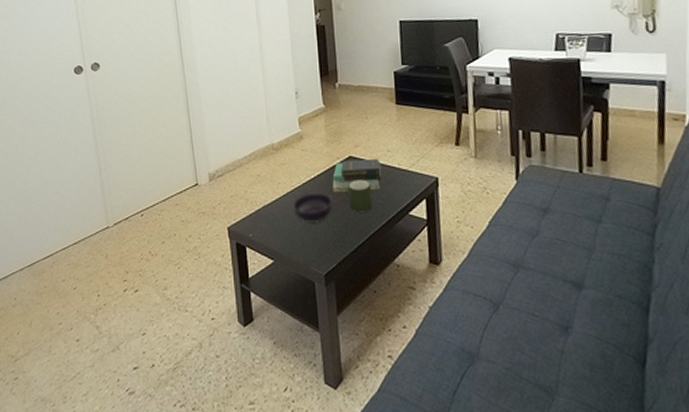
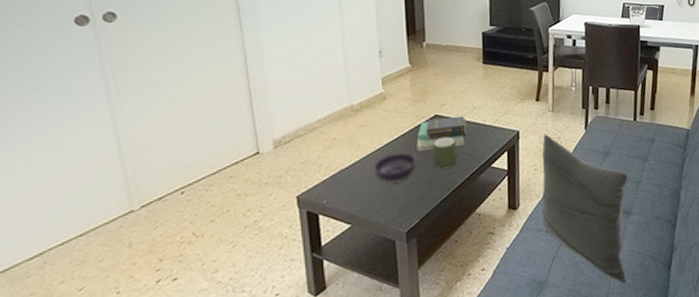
pillow: none [465,183,582,374] -> present [541,134,628,284]

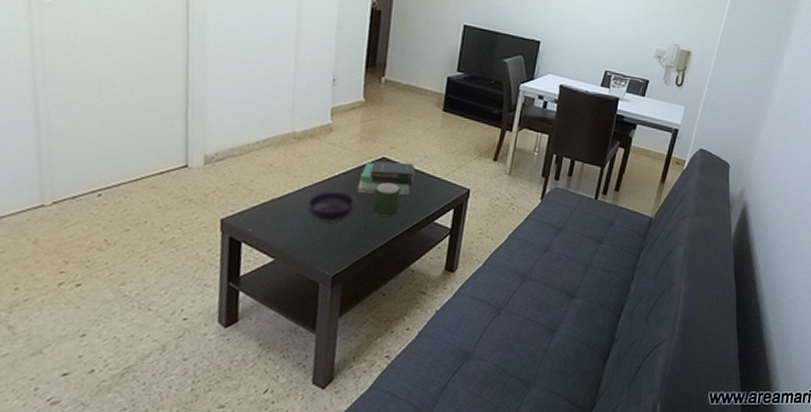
pillow: present [541,134,628,284] -> none [478,197,578,368]

